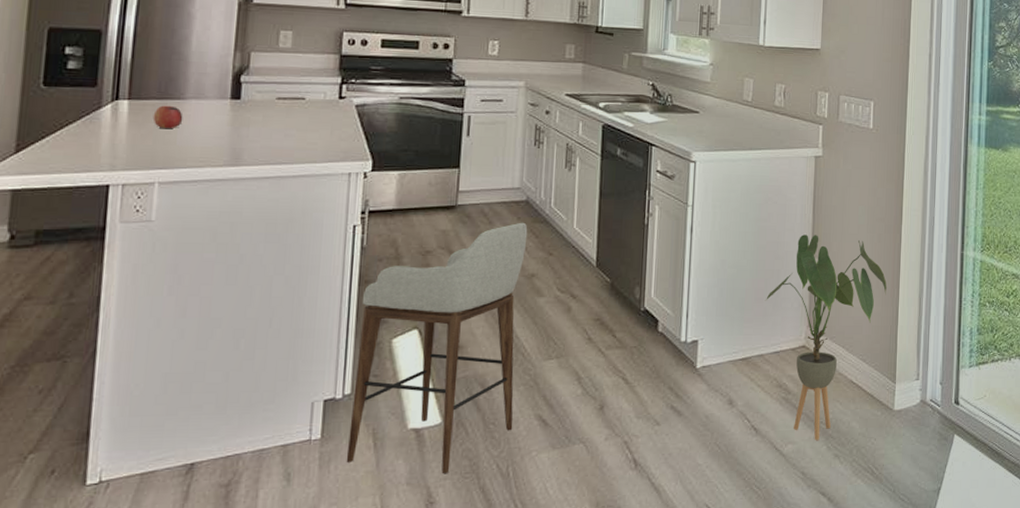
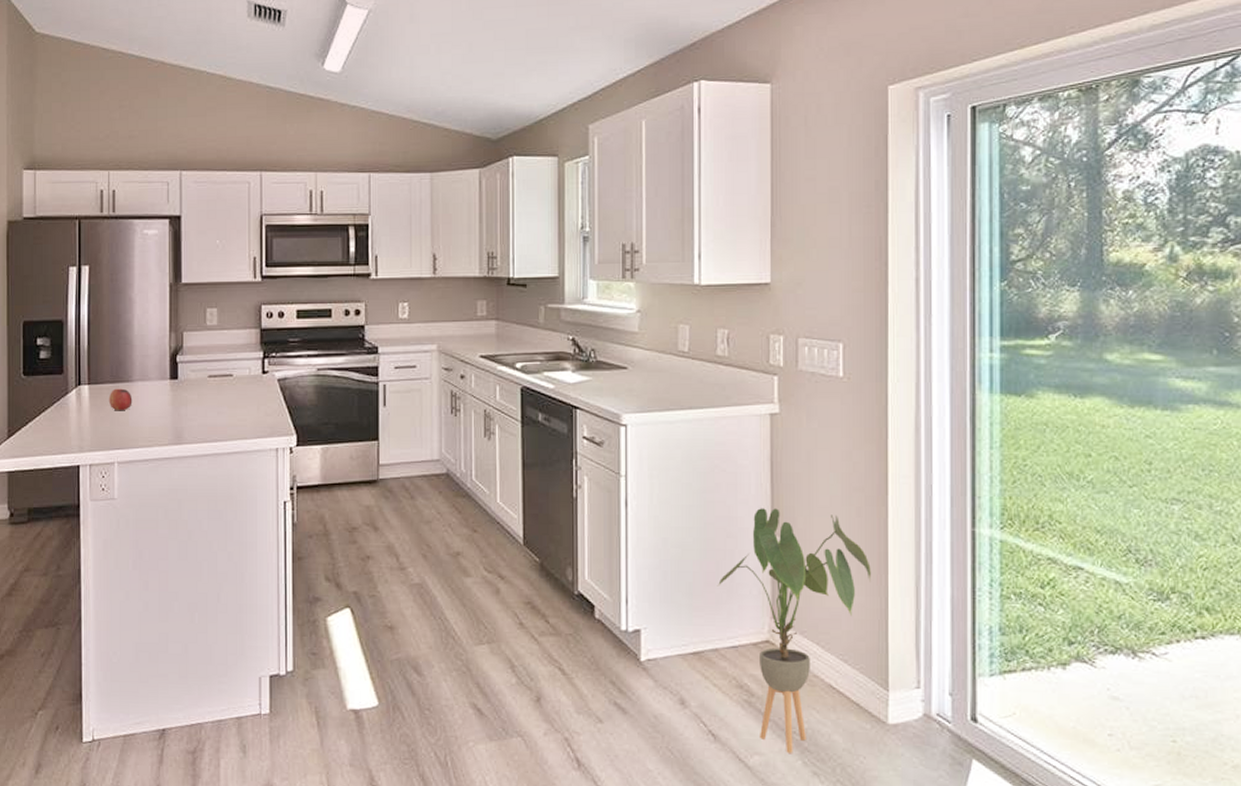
bar stool: present [346,222,528,473] -> none [293,496,450,757]

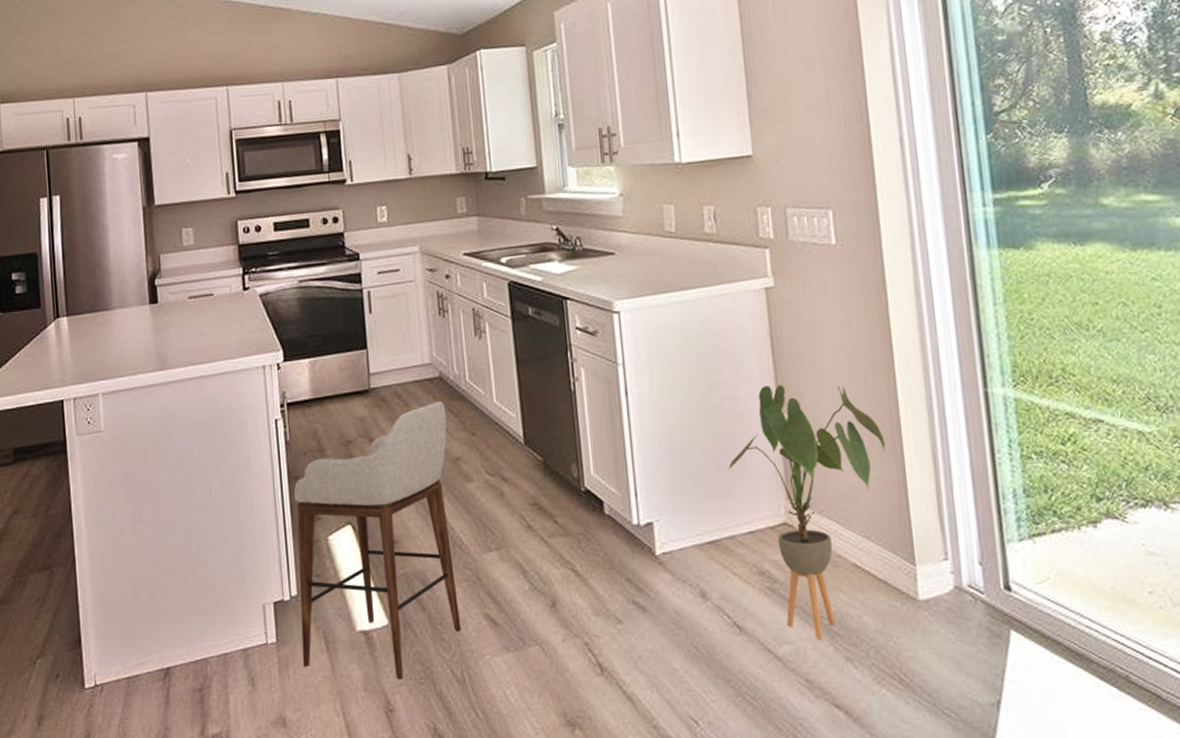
fruit: present [108,388,133,411] -> none [88,317,113,341]
bar stool: none [293,496,450,757] -> present [294,401,462,679]

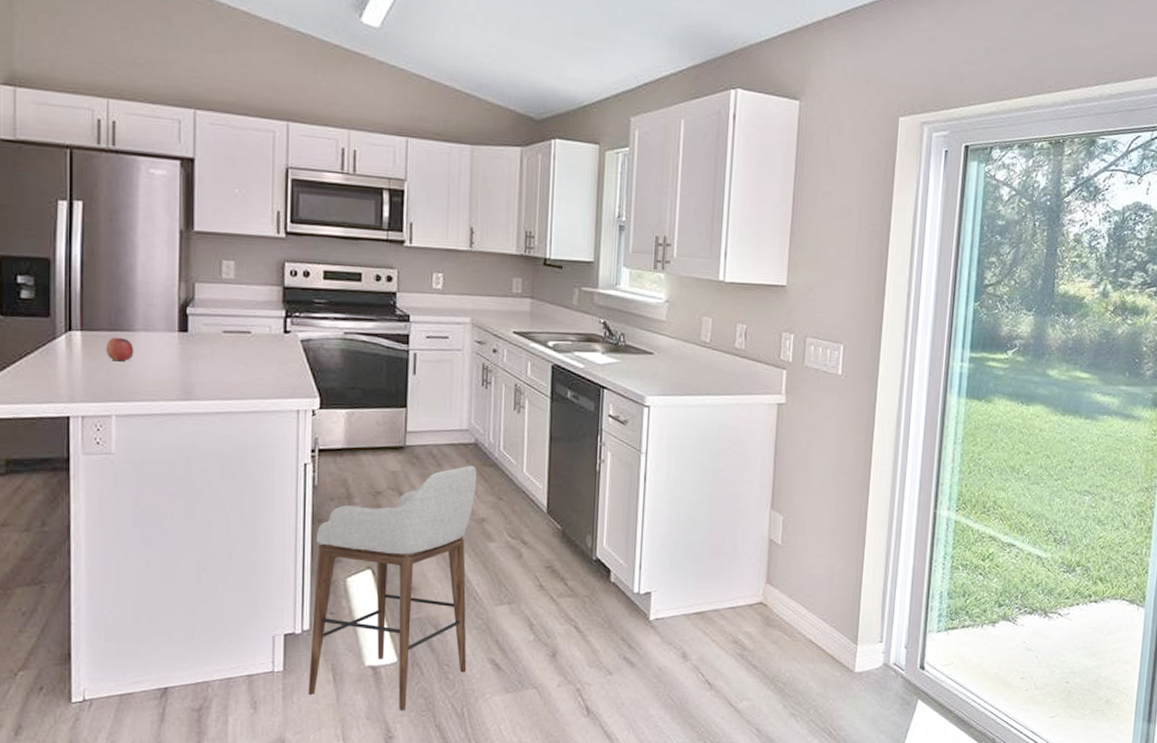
fruit: none [88,317,113,341] -> present [105,337,134,362]
house plant: present [727,385,886,639] -> none [721,487,851,698]

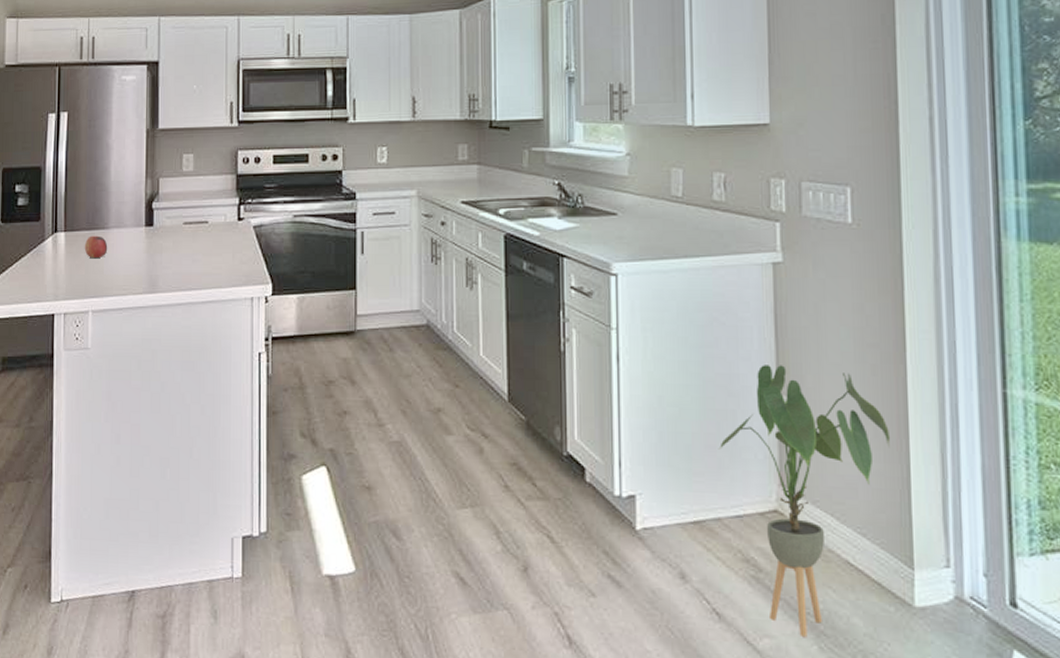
bar stool: present [308,465,477,710] -> none [266,349,431,628]
house plant: none [721,487,851,698] -> present [718,365,890,637]

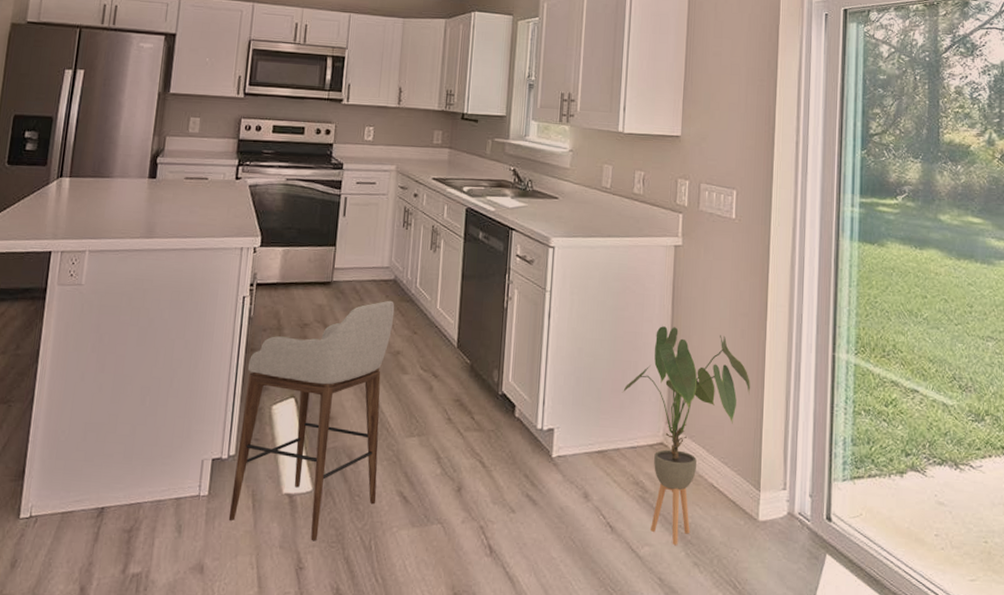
fruit: present [84,235,108,259] -> none [87,182,111,204]
bar stool: none [266,349,431,628] -> present [228,300,395,540]

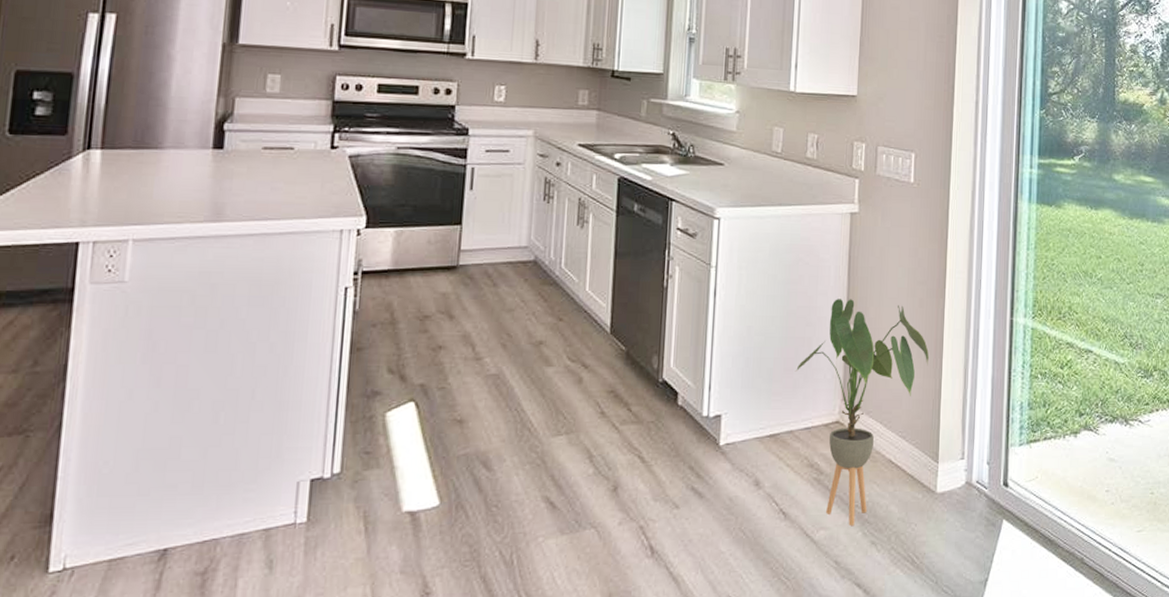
bar stool: present [228,300,395,540] -> none [334,284,536,561]

